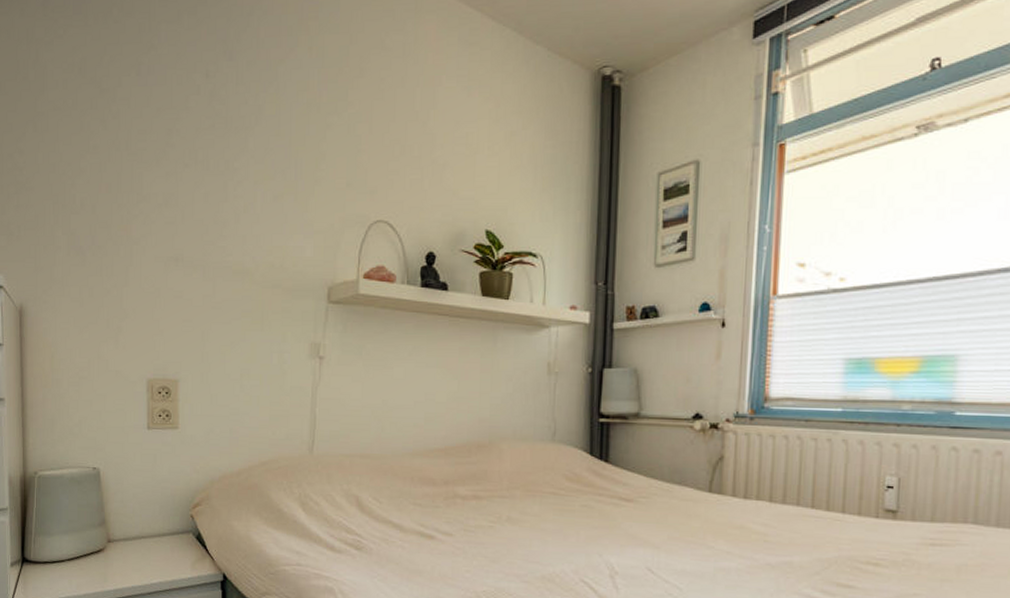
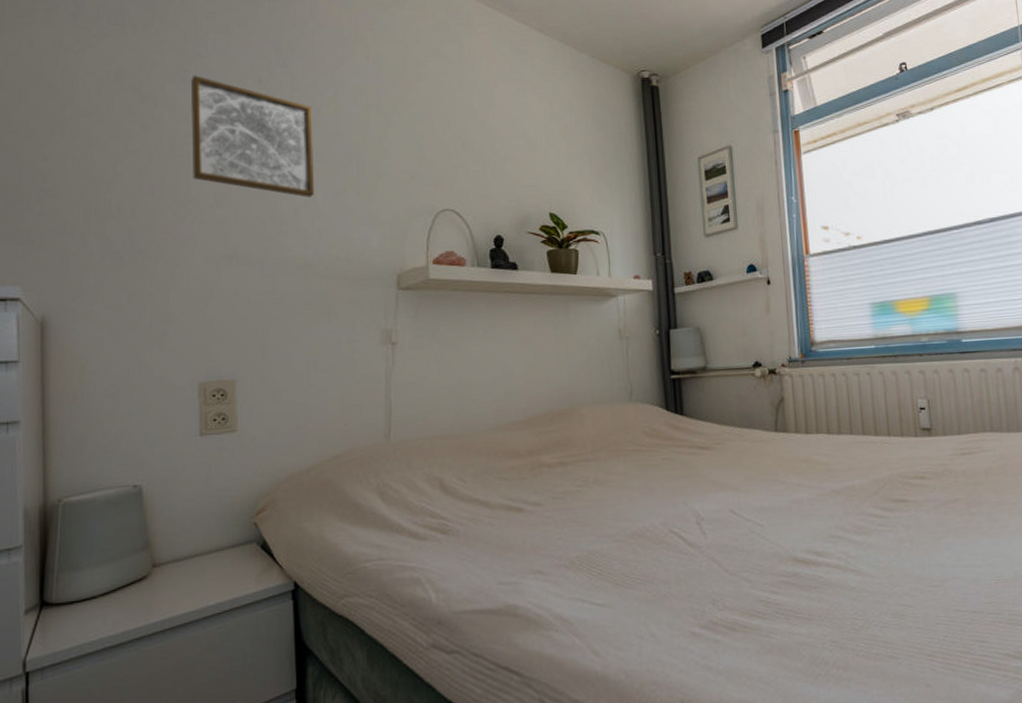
wall art: none [144,69,255,201] -> present [191,76,314,197]

